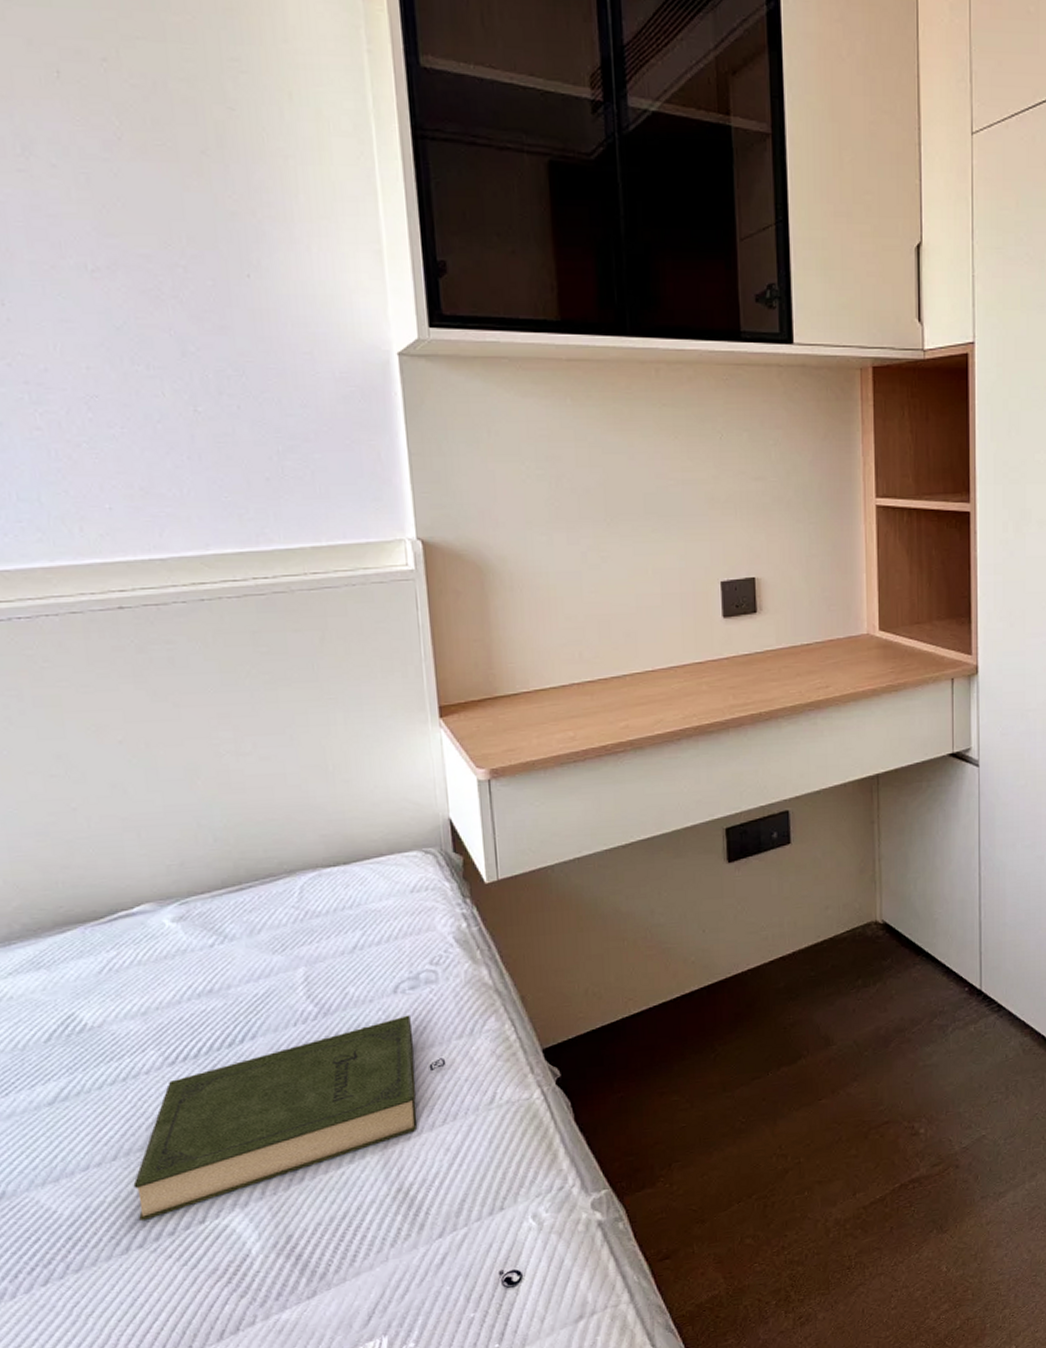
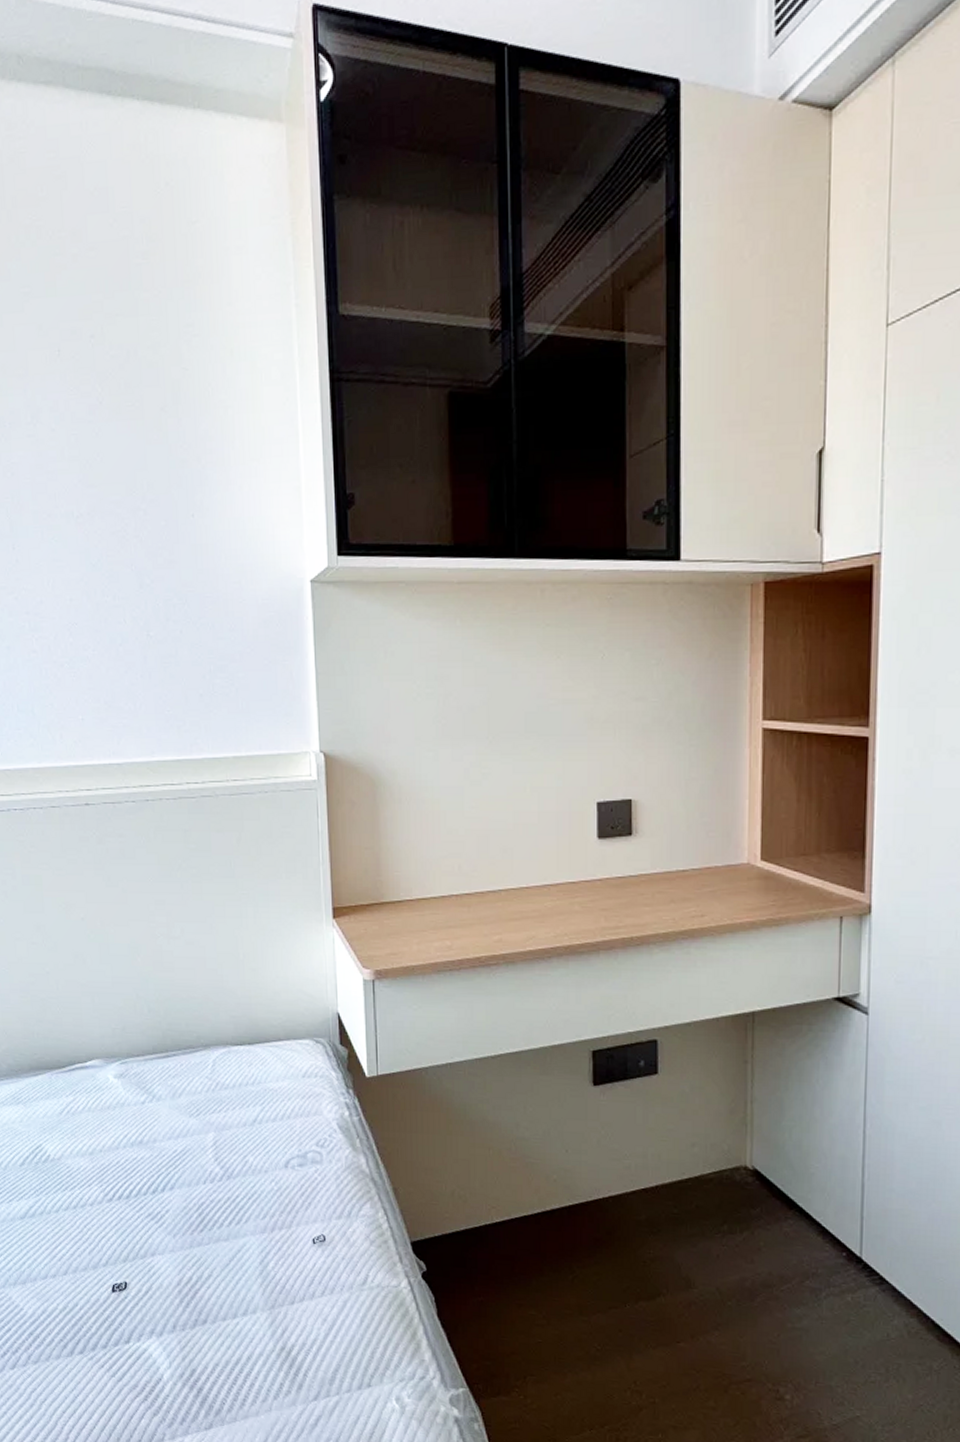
book: present [133,1015,418,1221] -> none [78,1189,300,1331]

